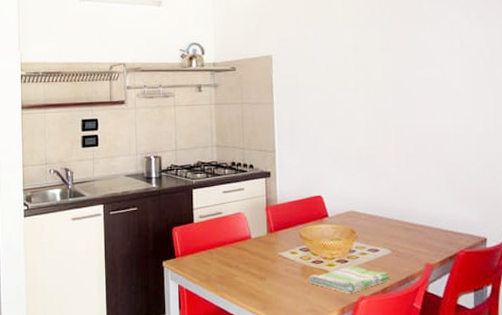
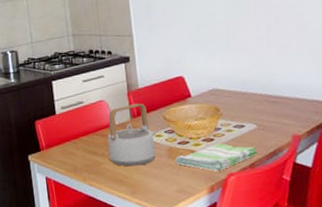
teapot: none [242,218,292,281] -> present [107,103,156,167]

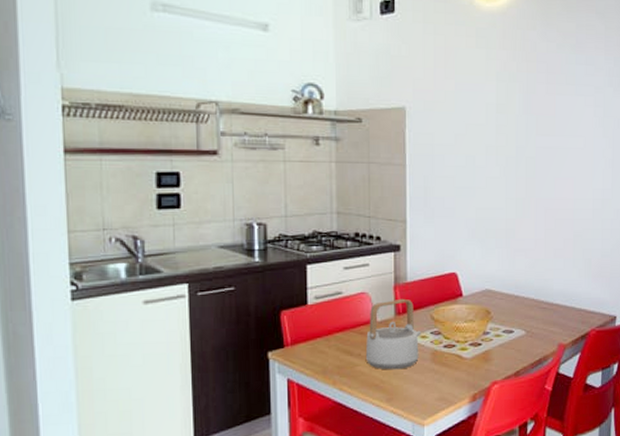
dish towel: present [175,143,257,171] -> none [438,349,523,379]

